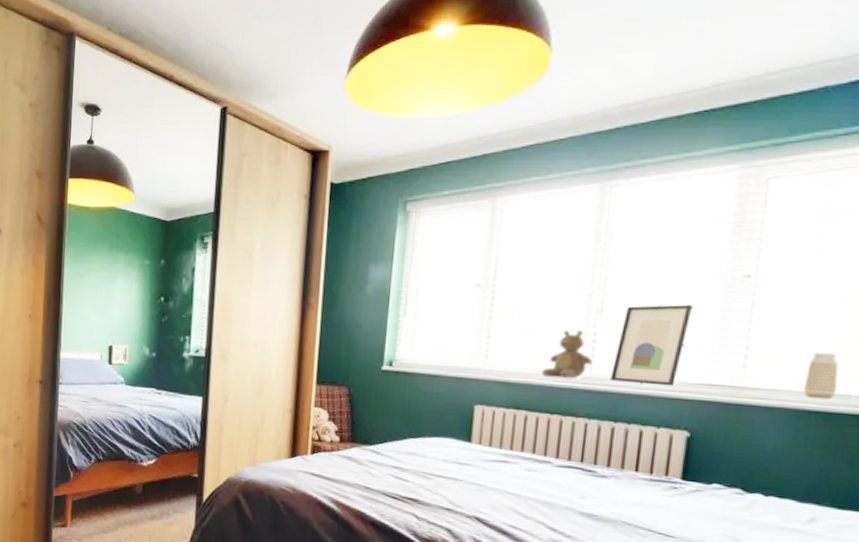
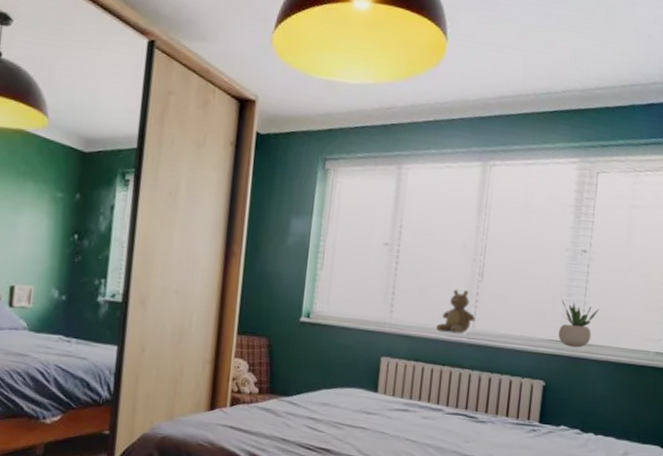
picture frame: present [610,304,695,386] -> none [488,271,549,342]
potted plant: none [708,336,770,392] -> present [558,299,599,348]
vase: present [803,352,839,400] -> none [620,316,642,355]

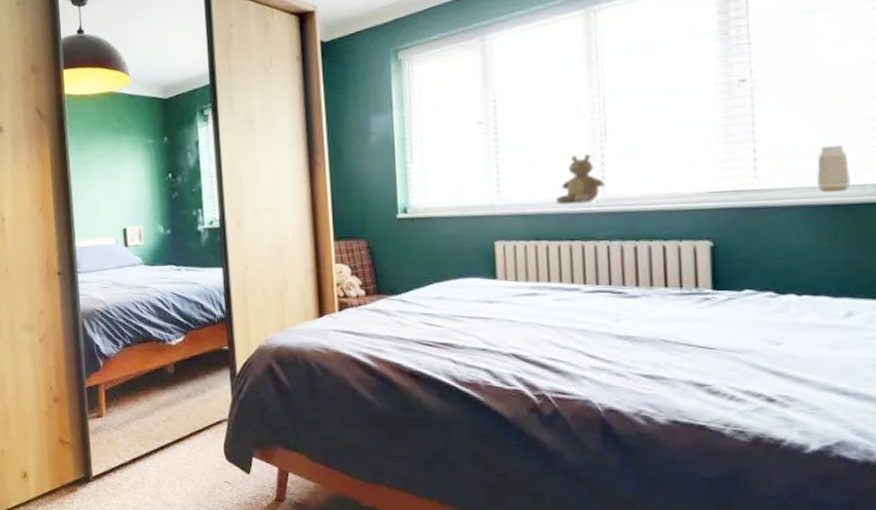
potted plant: present [558,299,599,348] -> none [719,143,777,196]
vase: none [620,316,642,355] -> present [817,145,850,193]

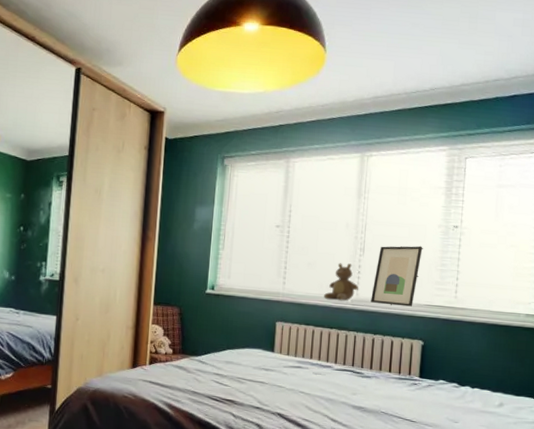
picture frame: none [624,115,696,200] -> present [371,246,424,307]
vase: present [817,145,850,193] -> none [492,282,512,317]

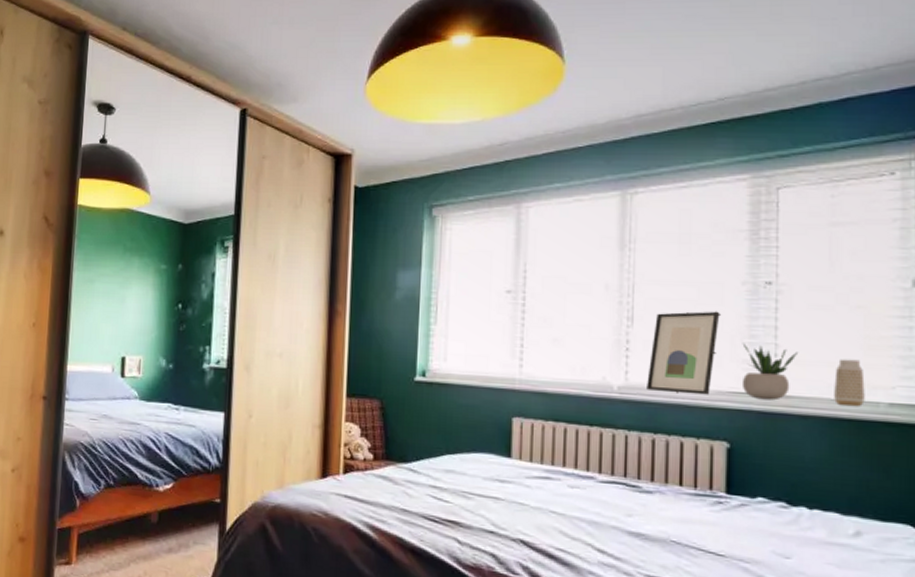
teddy bear: present [324,263,358,302] -> none [578,337,627,389]
potted plant: none [434,269,471,311] -> present [741,343,797,401]
vase: none [492,282,512,317] -> present [834,359,865,407]

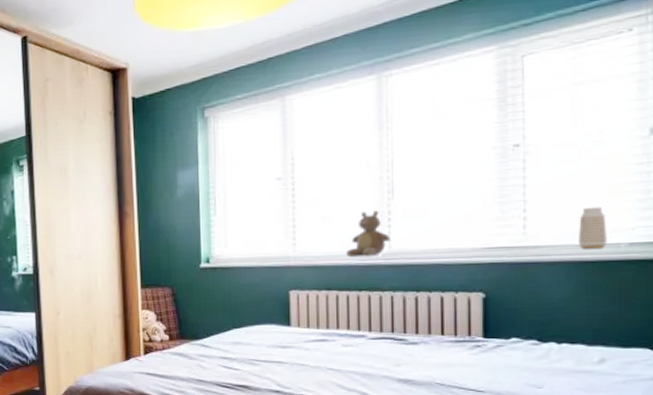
teddy bear: none [578,337,627,389] -> present [346,211,390,258]
picture frame: present [647,311,722,395] -> none [408,176,474,255]
potted plant: present [741,343,797,401] -> none [493,202,544,252]

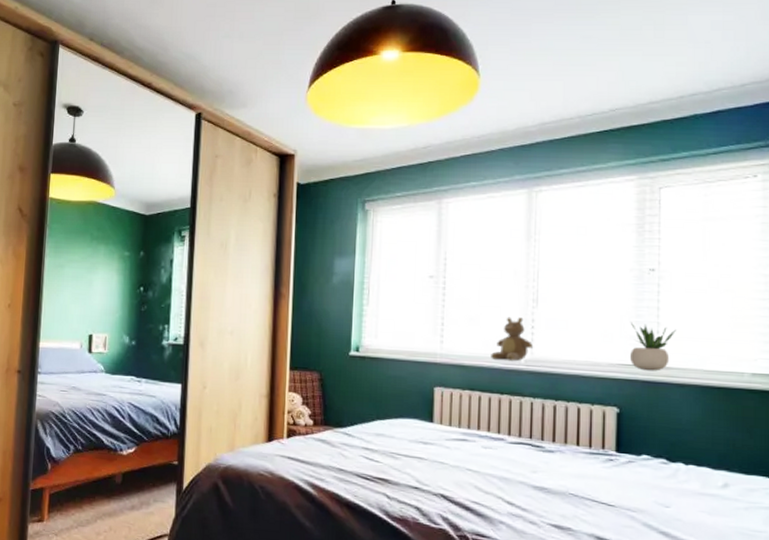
potted plant: none [493,202,544,252] -> present [629,321,676,371]
vase: present [579,207,607,250] -> none [706,335,732,377]

